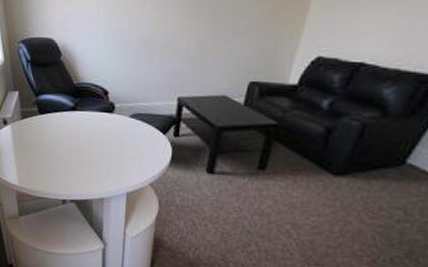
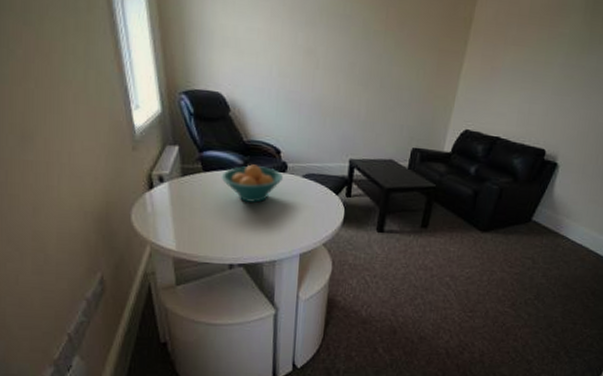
fruit bowl: none [54,106,111,143] -> present [221,164,283,203]

